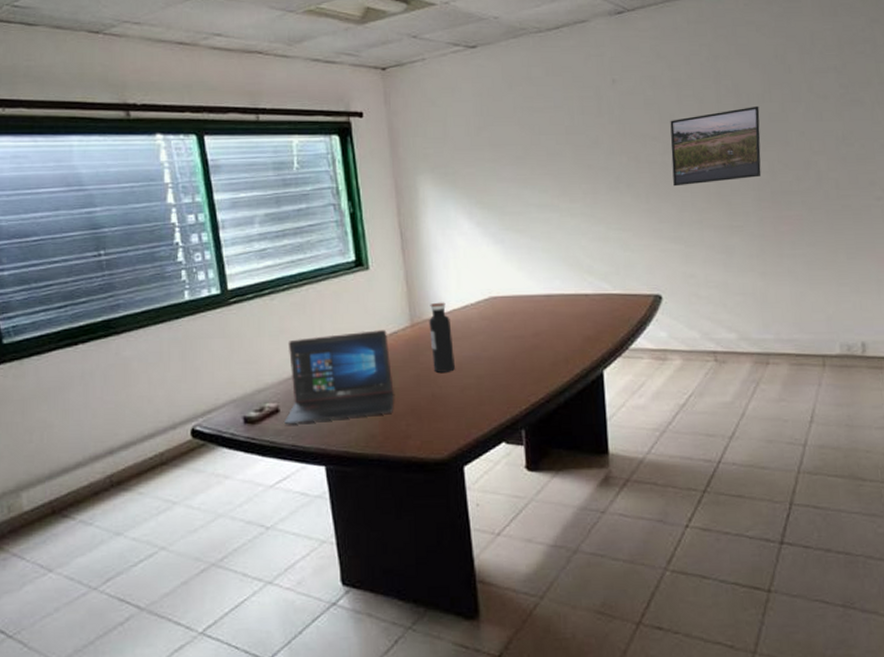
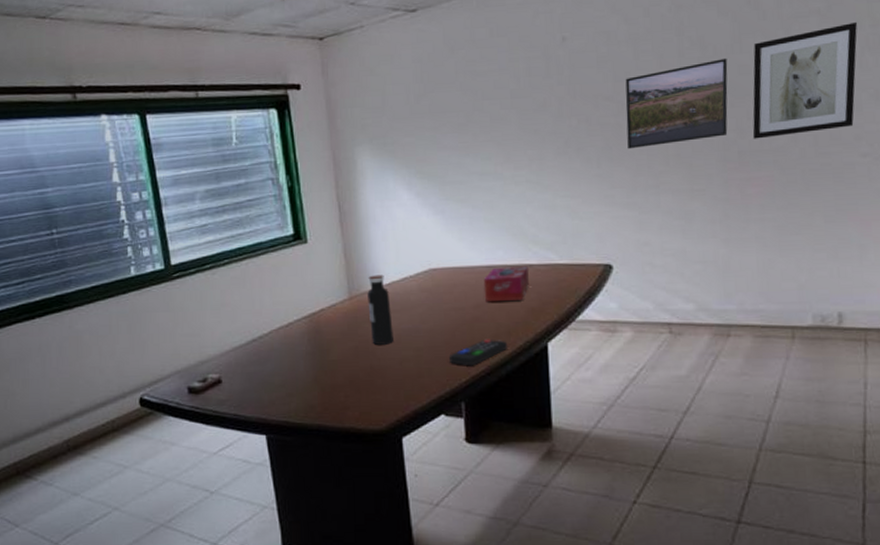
laptop: present [284,330,394,425] -> none [227,303,333,395]
remote control: none [510,366,565,394] -> present [450,339,507,366]
tissue box: none [542,296,585,331] -> present [483,266,529,303]
wall art: none [781,79,869,181] -> present [752,21,858,139]

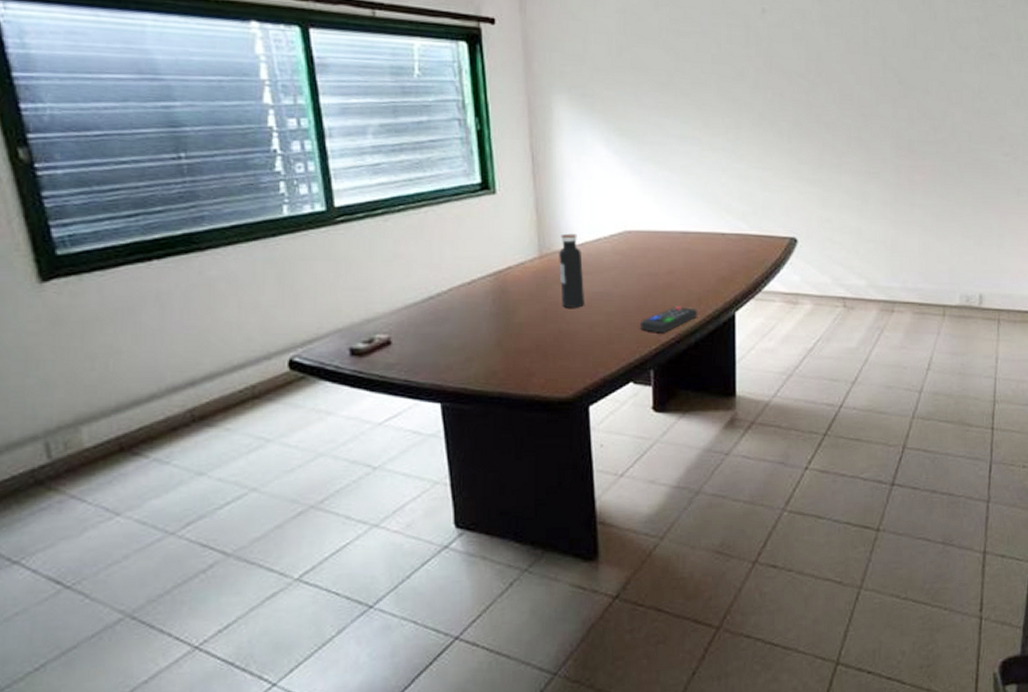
tissue box: present [483,266,529,303] -> none [677,234,721,269]
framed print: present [625,58,728,149] -> none [816,50,904,128]
wall art: present [752,21,858,139] -> none [921,33,1007,130]

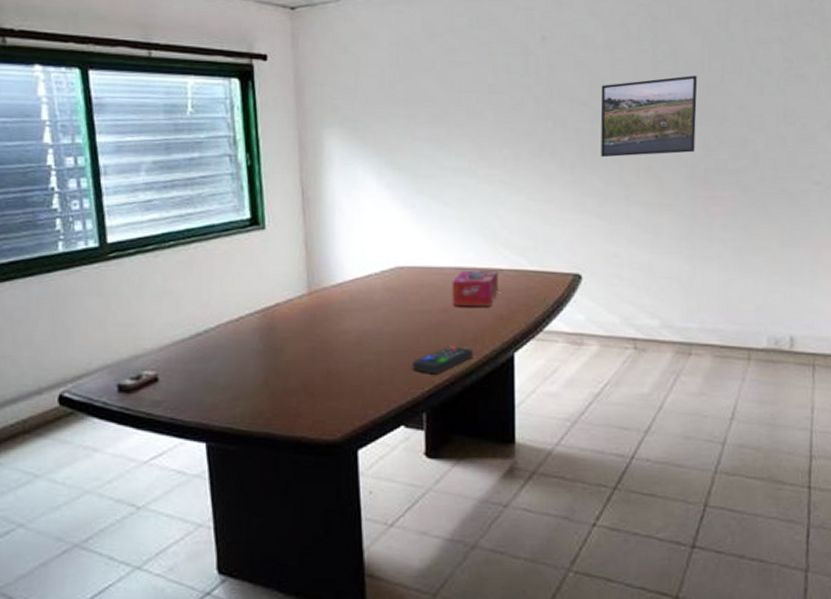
water bottle: present [559,233,584,308] -> none [328,269,354,347]
tissue box: none [677,234,721,269] -> present [452,270,498,307]
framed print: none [816,50,904,128] -> present [600,75,698,158]

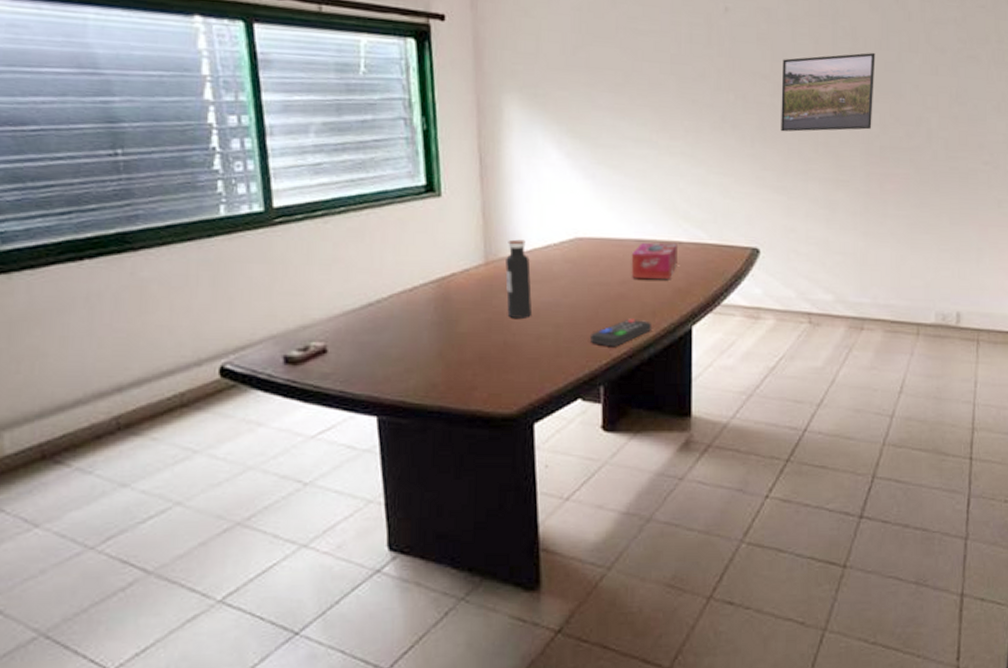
water bottle: none [328,269,354,347] -> present [505,239,532,318]

